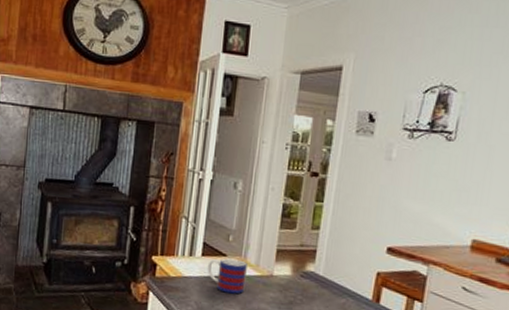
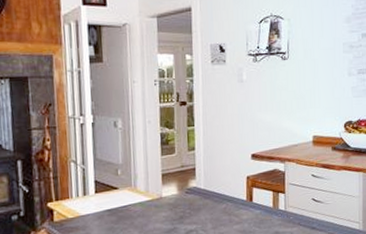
mug: present [207,258,247,294] -> none [102,189,140,222]

